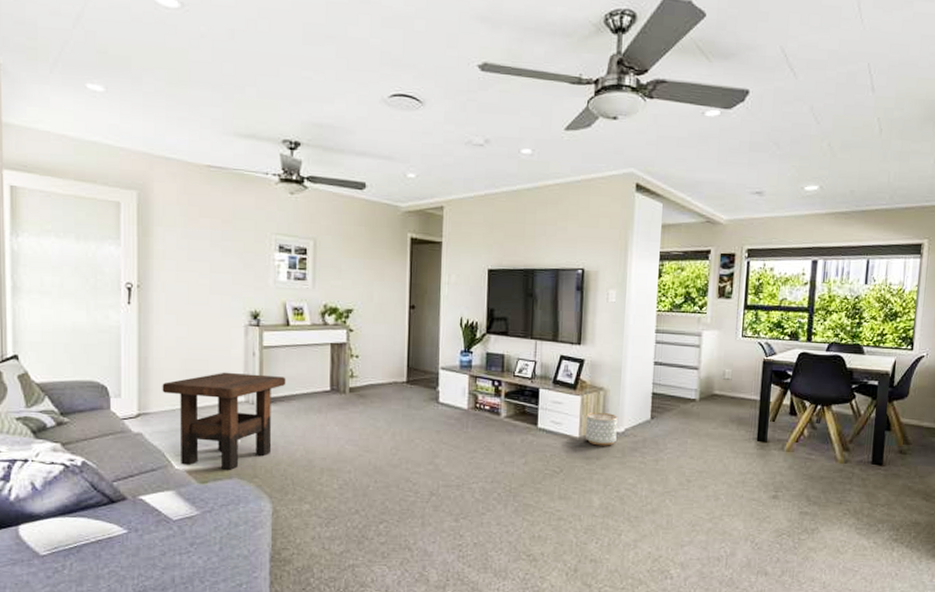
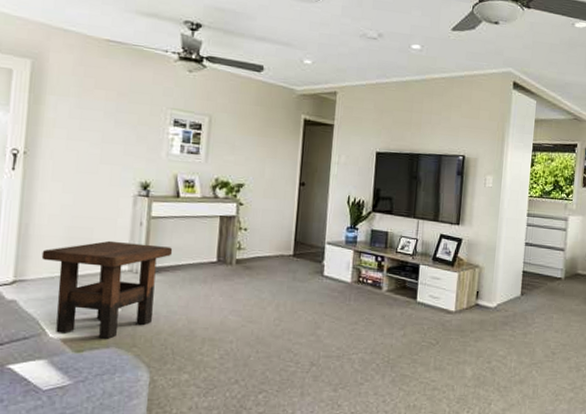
planter: present [585,412,618,446] -> none [460,287,491,320]

